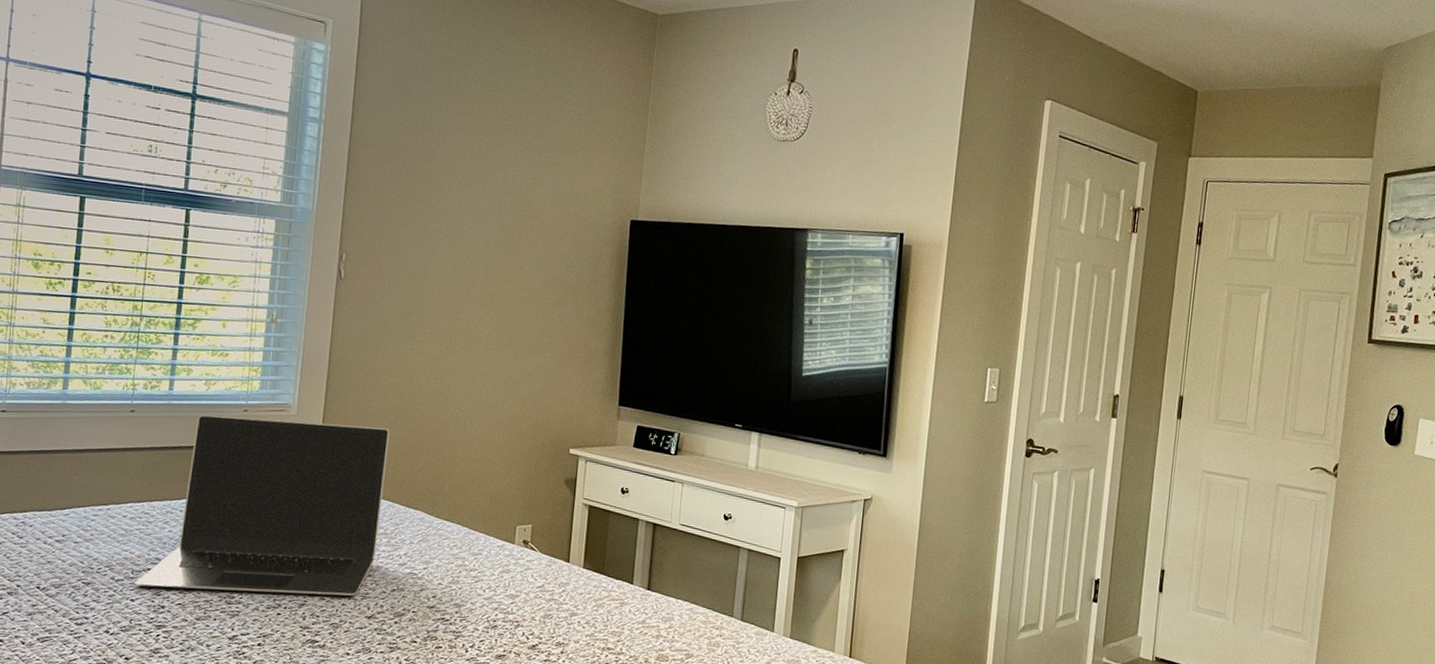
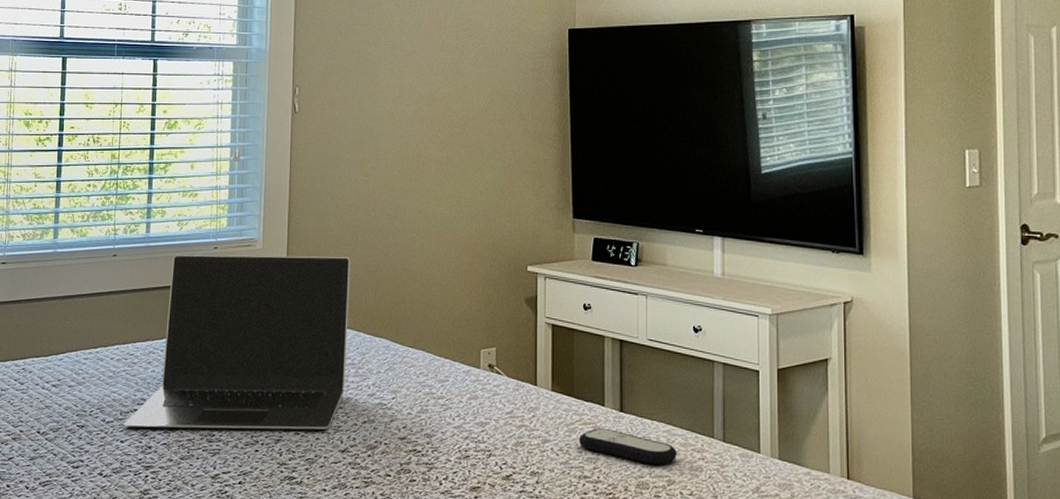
remote control: none [606,604,698,640] -> present [579,428,678,466]

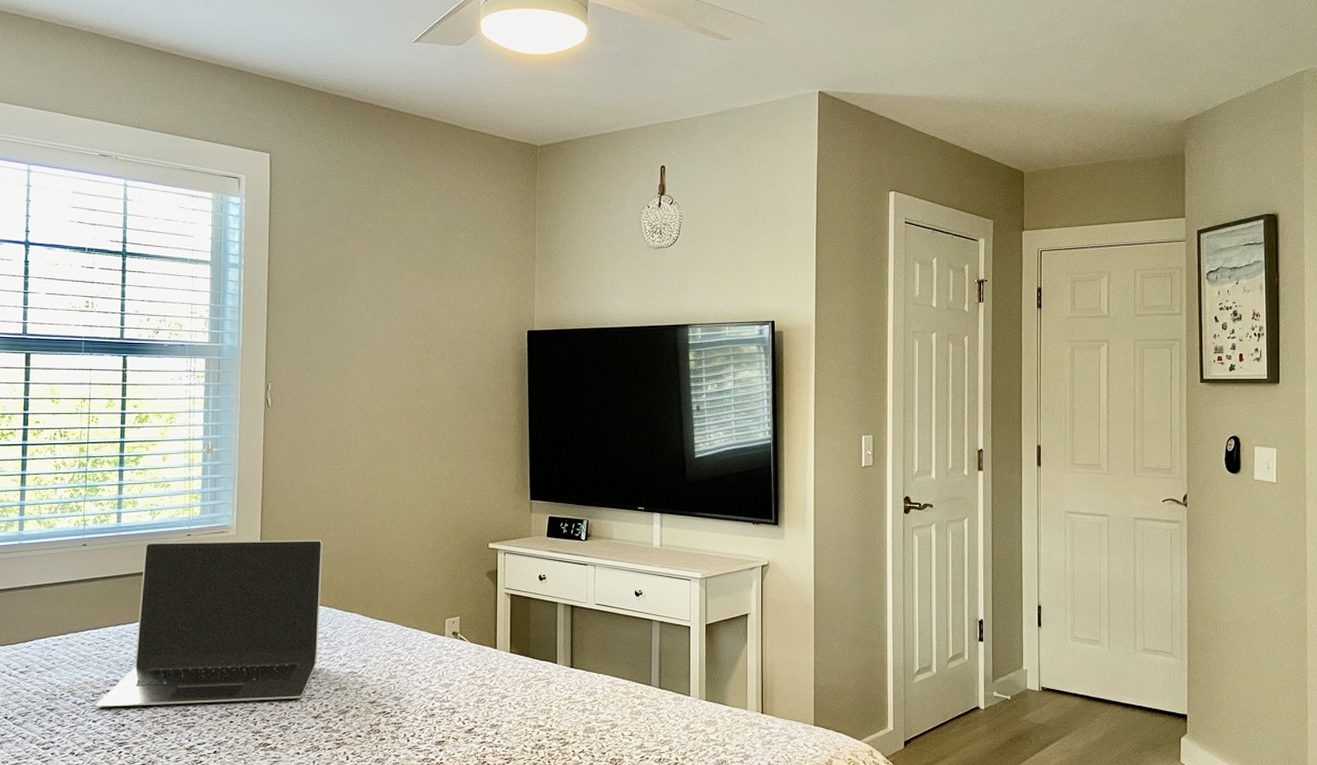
remote control: present [579,428,678,466] -> none [534,682,620,712]

